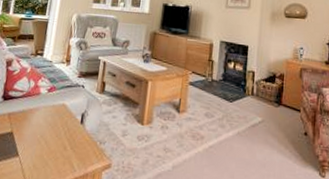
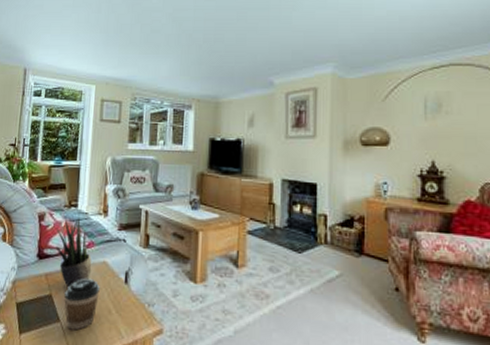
potted plant: none [20,64,53,125] -> present [55,216,92,287]
coffee cup: none [24,118,58,164] -> present [64,278,100,331]

